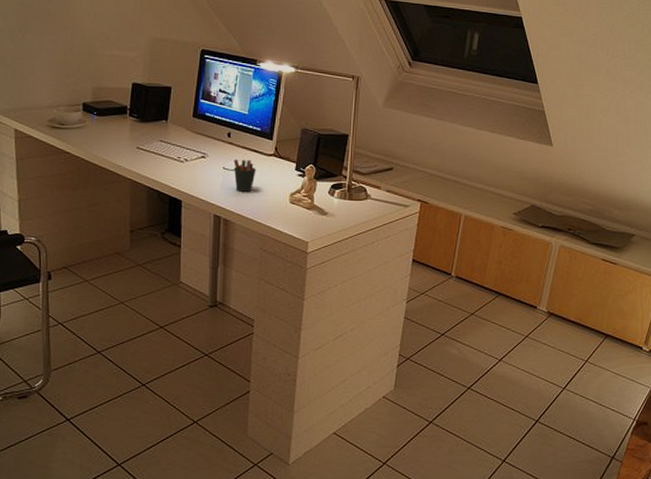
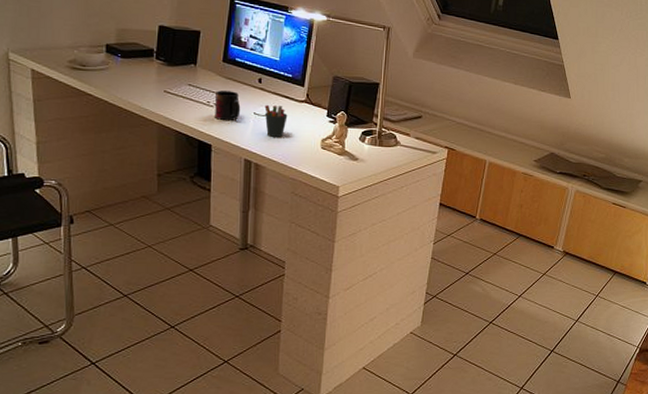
mug: none [185,146,210,177] -> present [215,90,241,121]

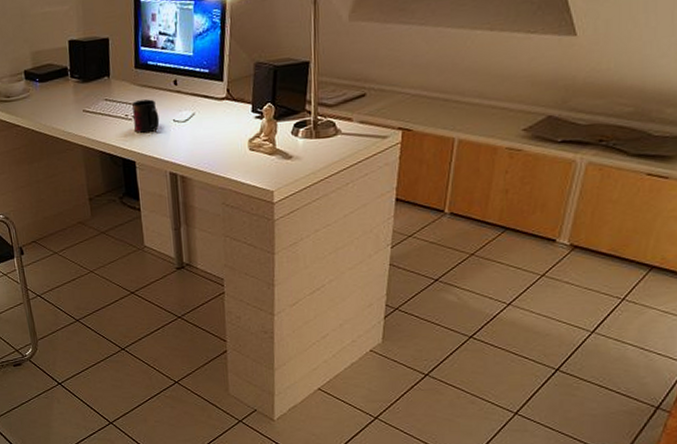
pen holder: present [264,105,288,137] -> none [183,107,209,144]

